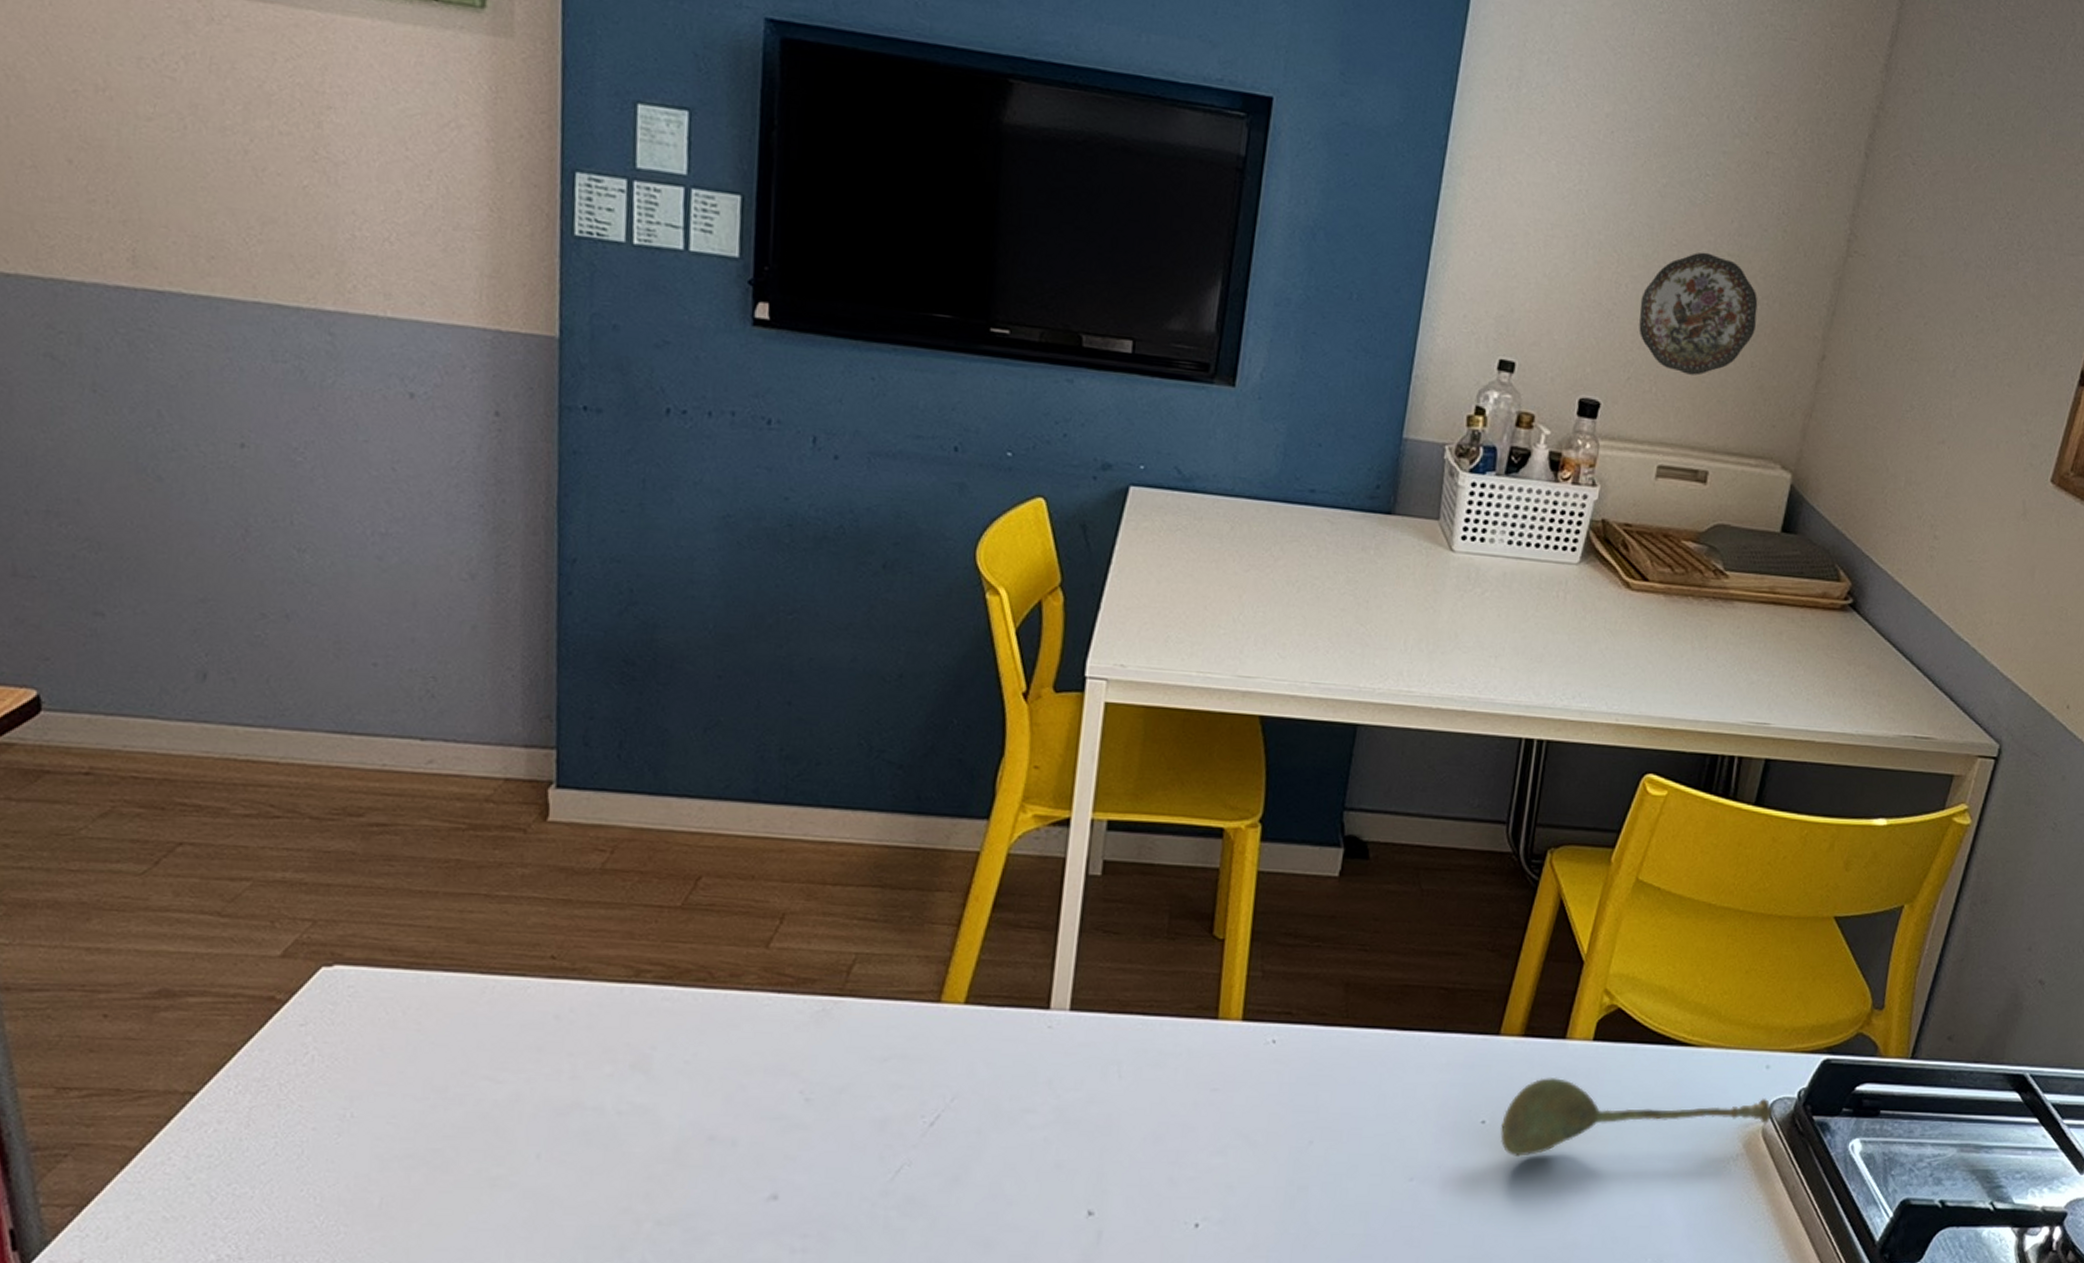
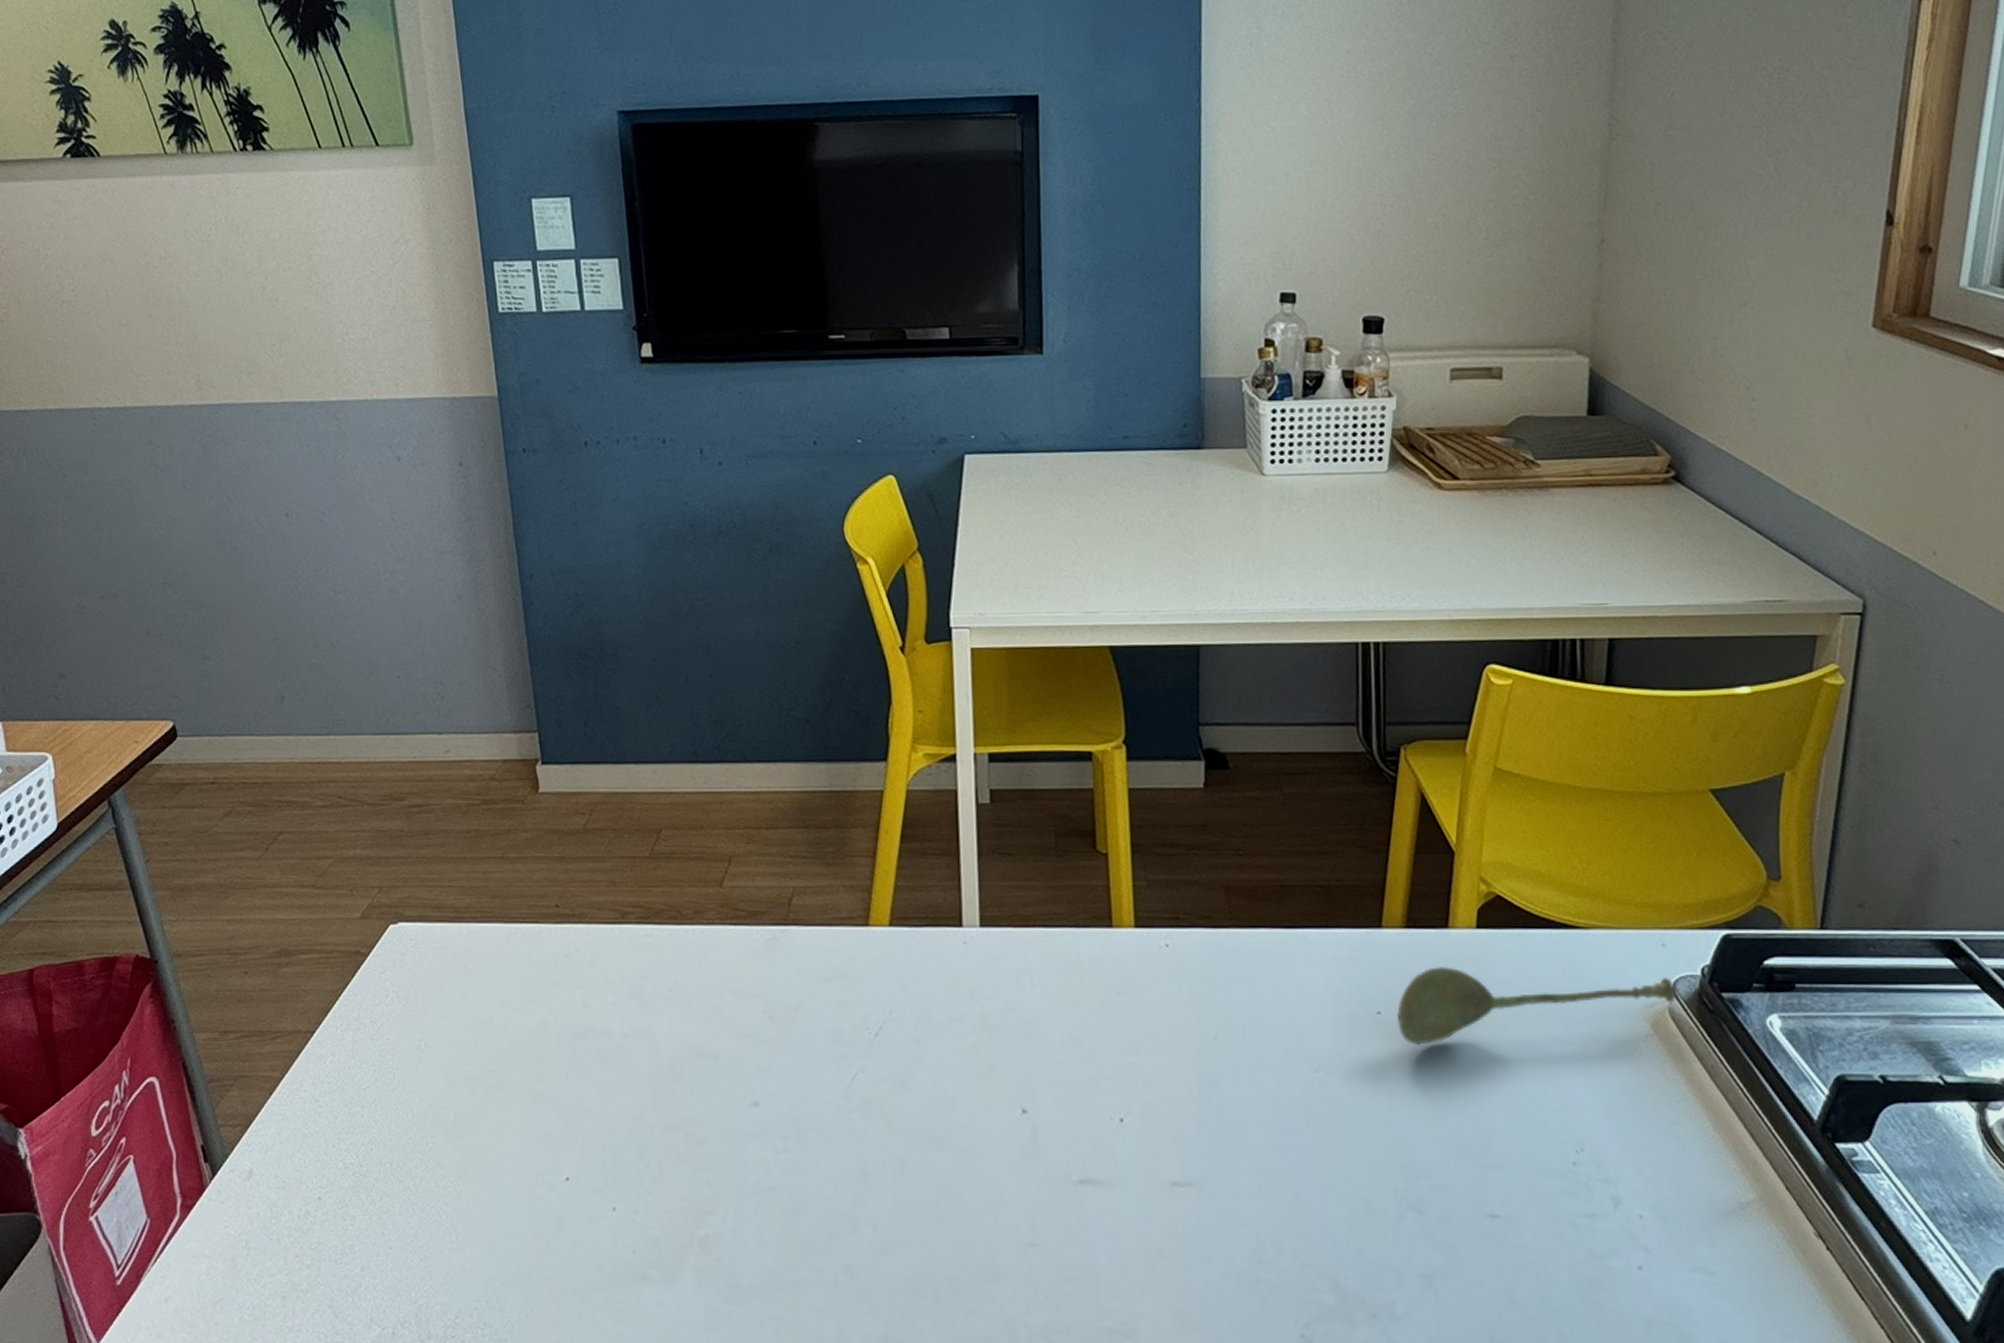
decorative plate: present [1639,252,1758,376] -> none [1408,161,1527,279]

